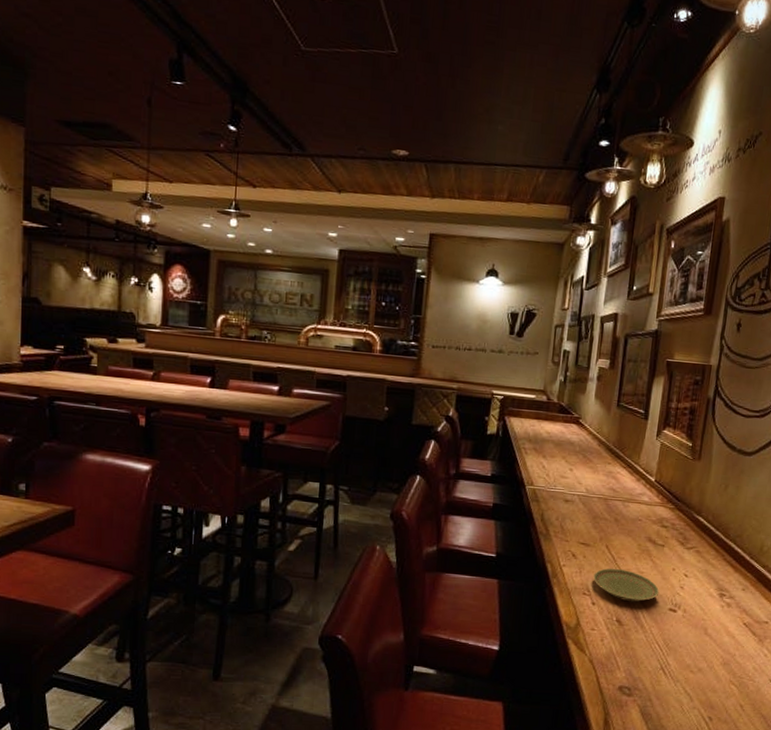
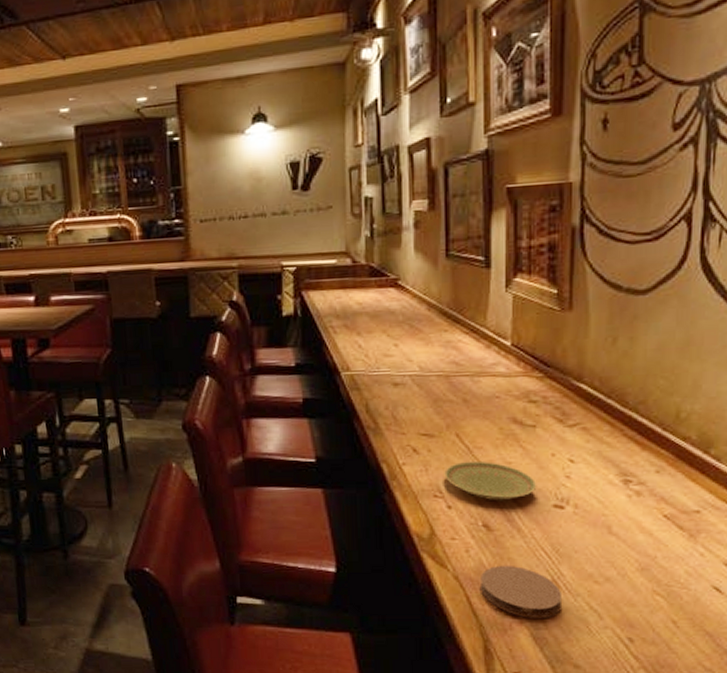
coaster: none [608,653,666,698] -> present [481,565,561,618]

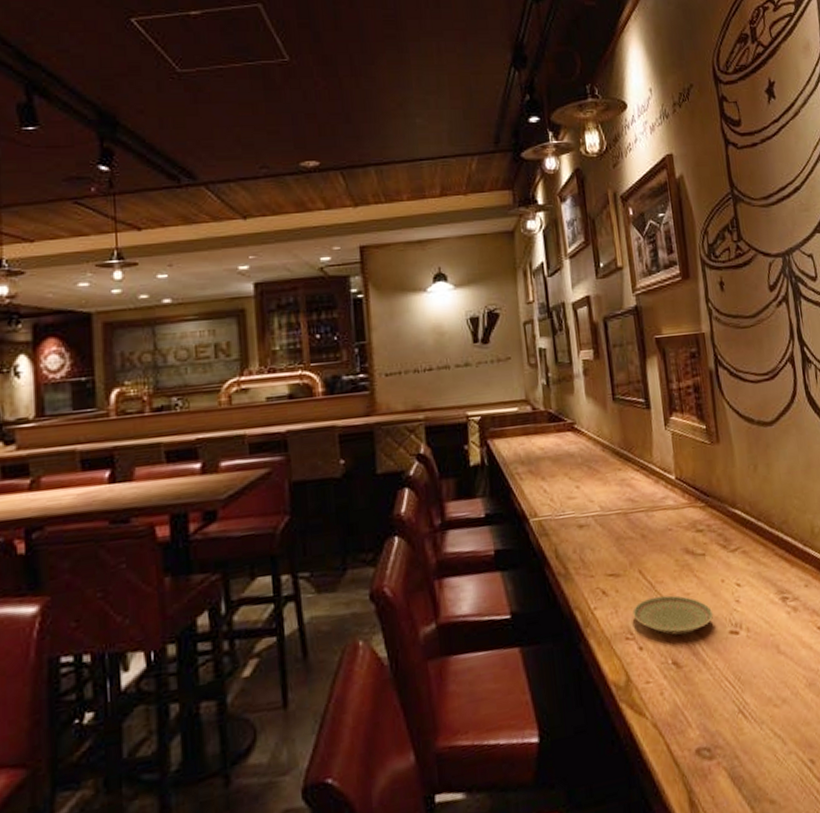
coaster: present [481,565,561,618] -> none [677,701,751,758]

